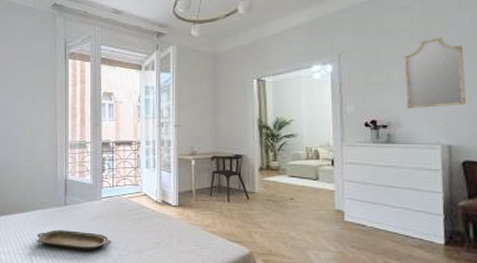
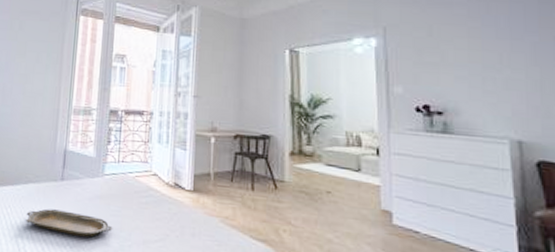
home mirror: present [404,38,467,109] -> none [460,15,538,95]

